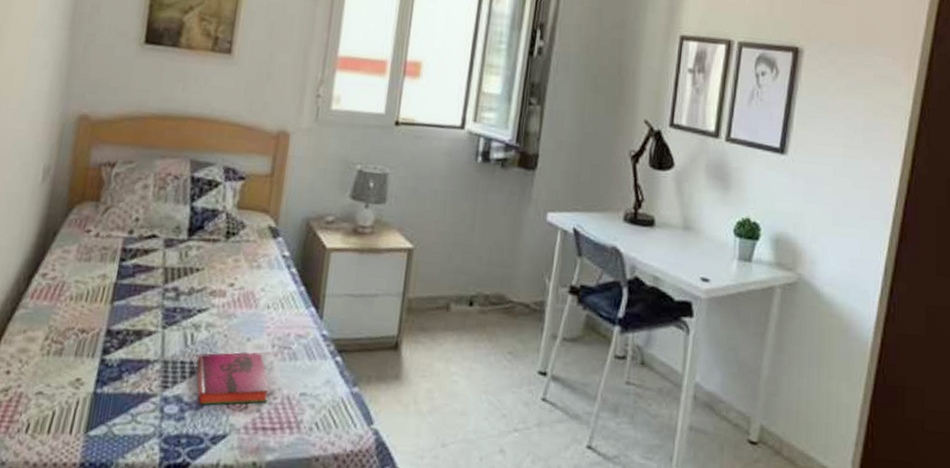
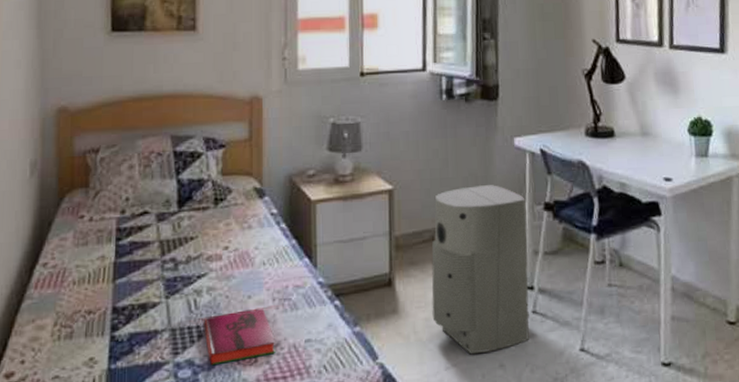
air purifier: none [436,257,551,435] -> present [431,185,529,355]

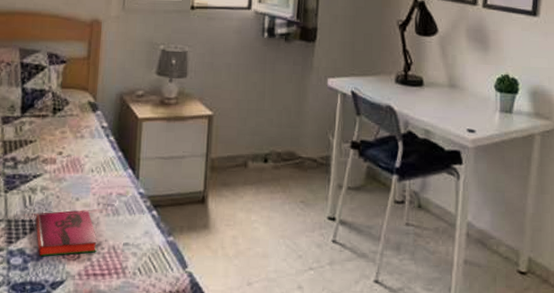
air purifier: present [431,185,529,355] -> none [239,119,334,274]

